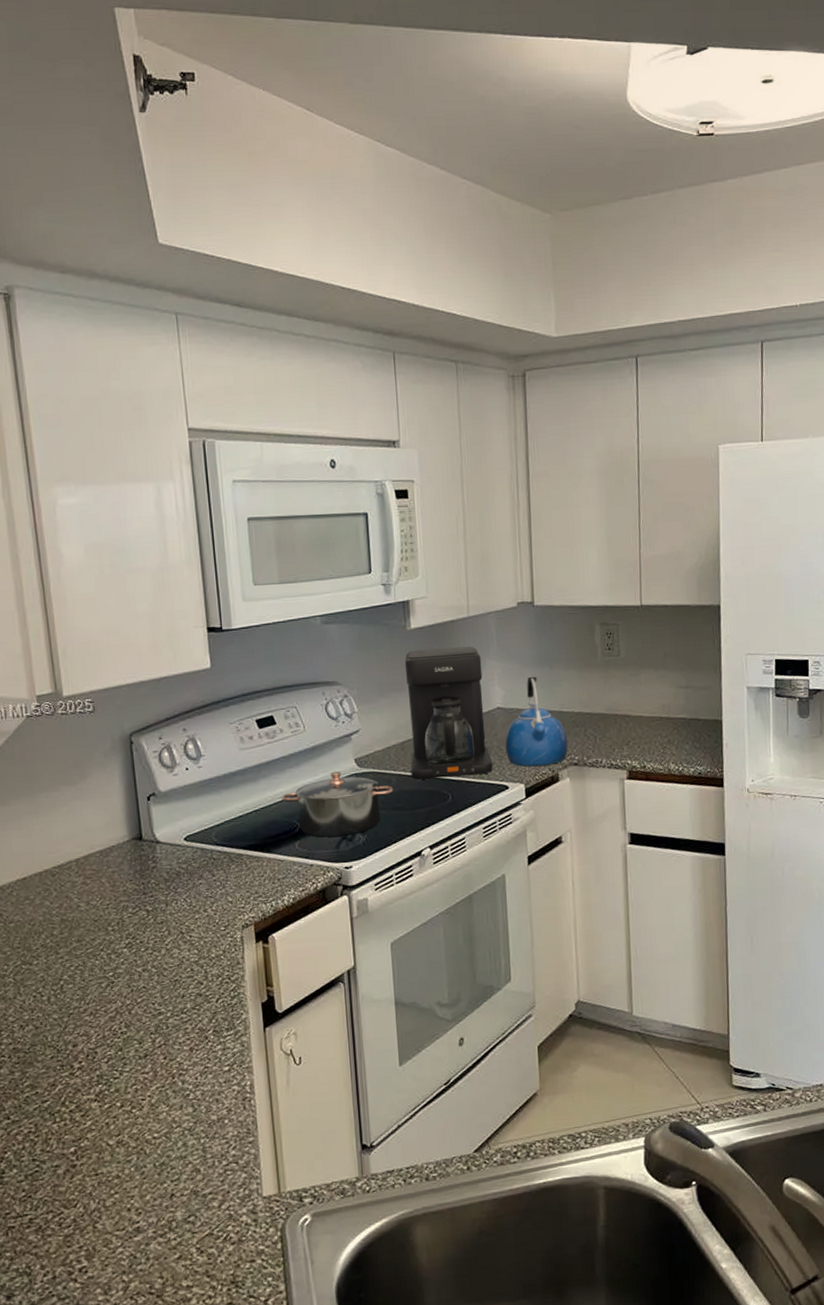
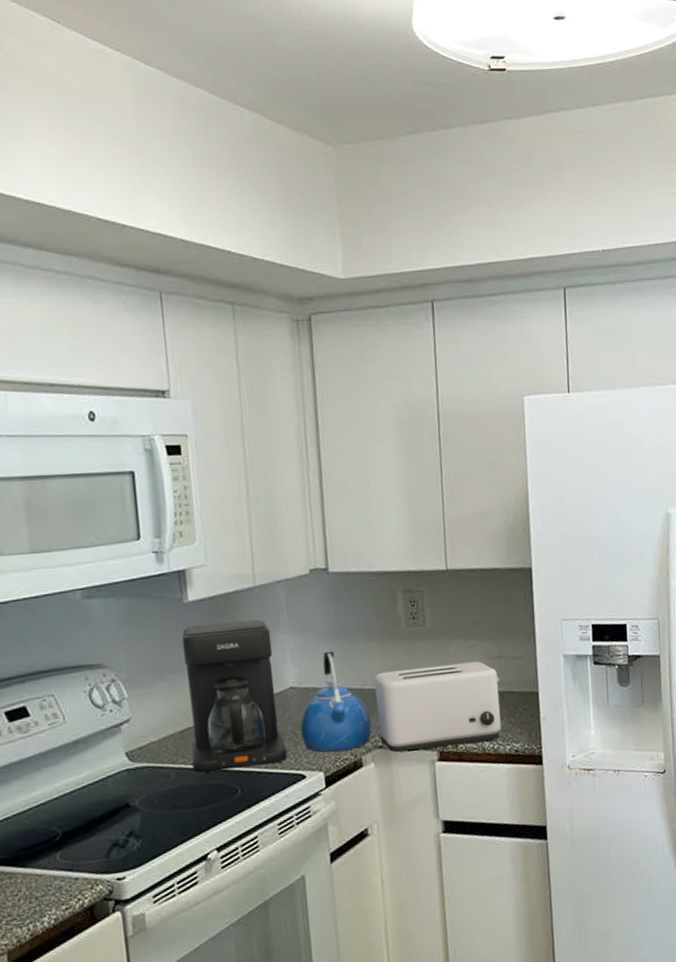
cooking pot: present [281,771,394,838] -> none [37,767,173,846]
toaster: none [571,690,687,770] -> present [374,661,501,753]

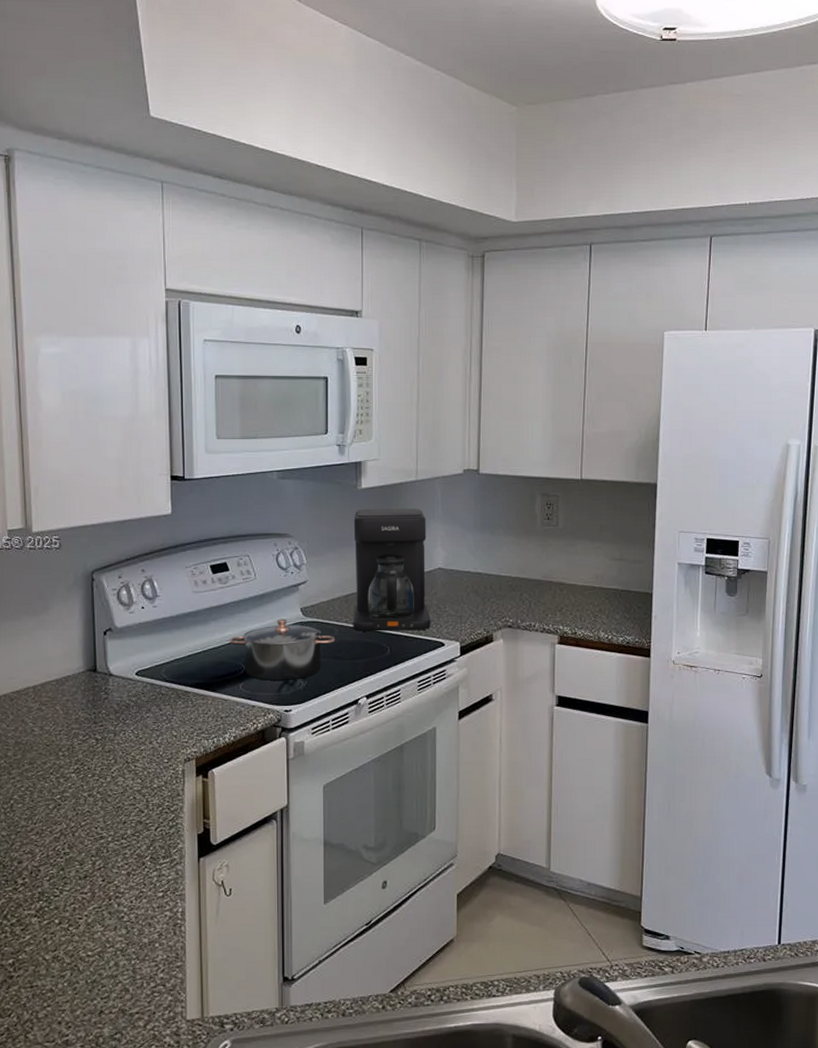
cooking pot: none [37,767,173,846] -> present [229,619,336,681]
kettle: present [300,651,372,752] -> none [444,540,504,626]
toaster: present [374,661,501,753] -> none [509,561,619,633]

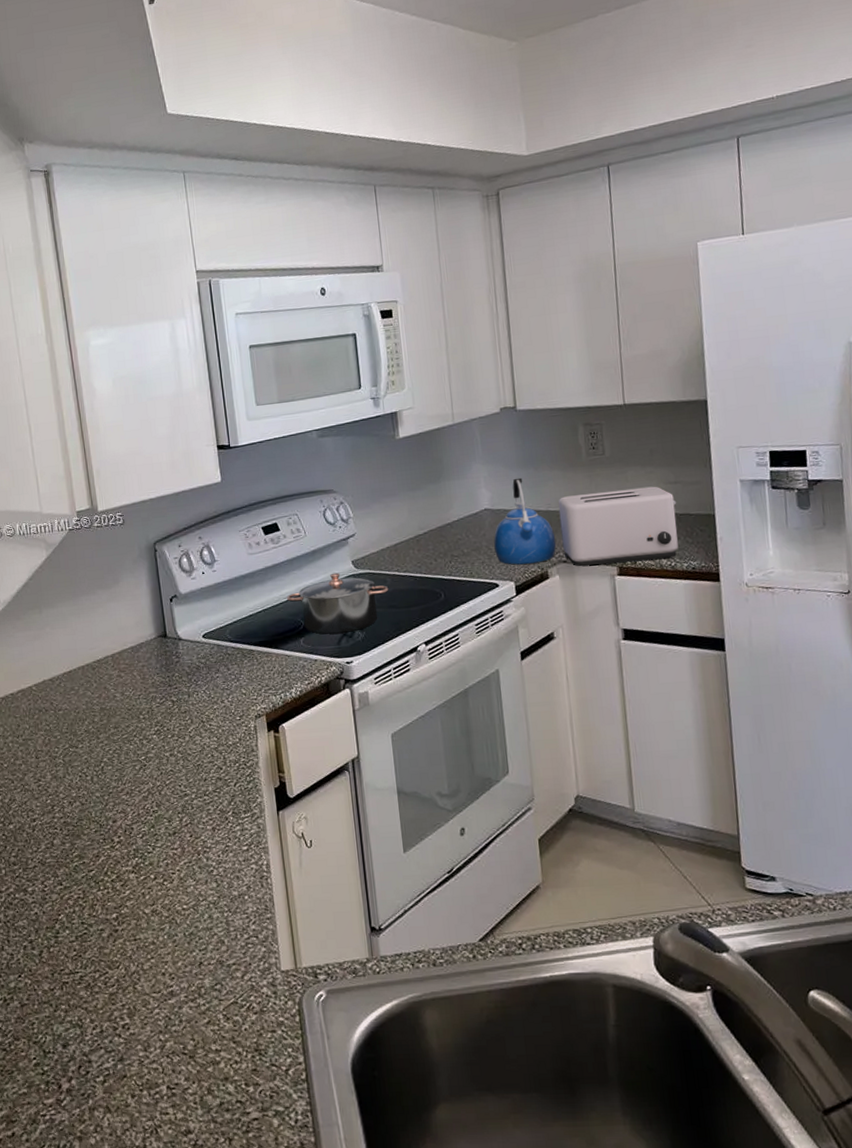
coffee maker: present [353,508,431,632] -> none [394,451,483,579]
kettle: none [444,540,504,626] -> present [493,477,557,565]
toaster: none [509,561,619,633] -> present [558,486,678,567]

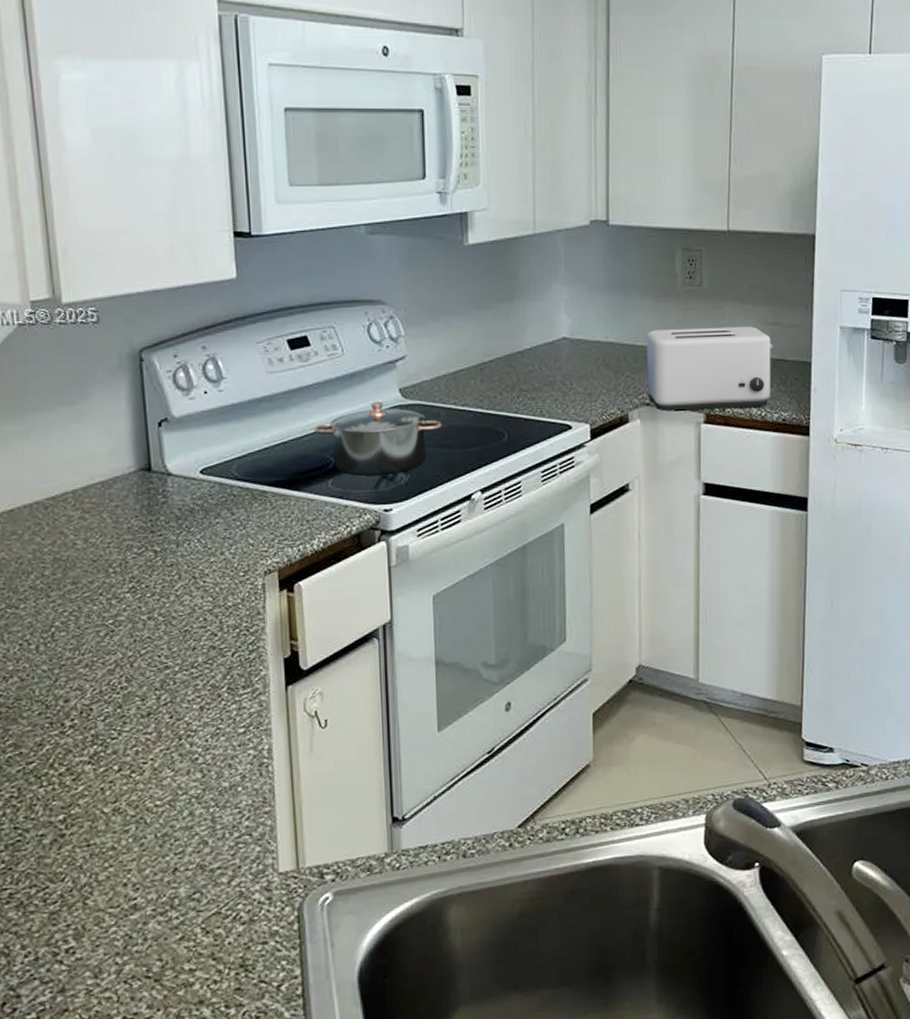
kettle: present [493,477,557,565] -> none [570,304,641,405]

